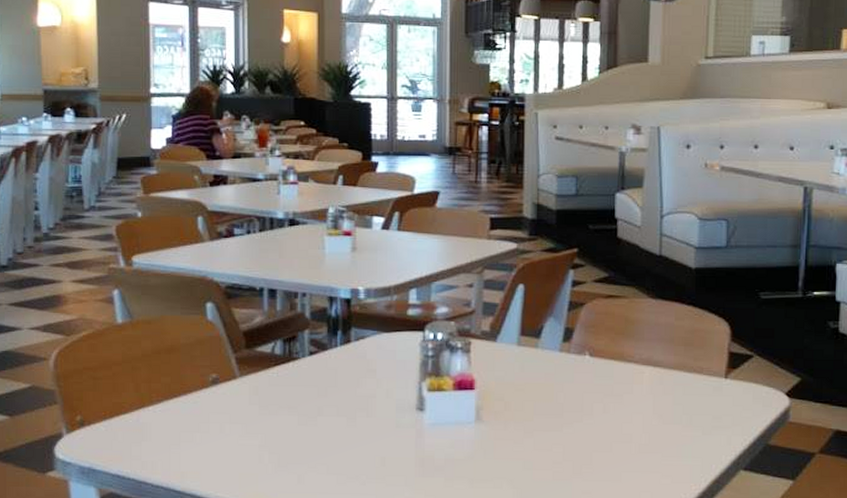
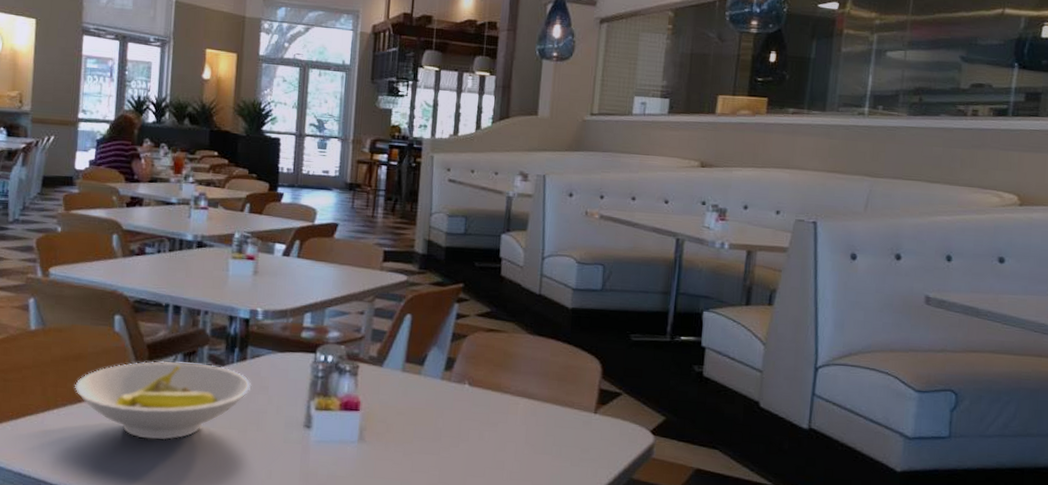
bowl: none [169,348,358,432] -> present [75,361,252,440]

